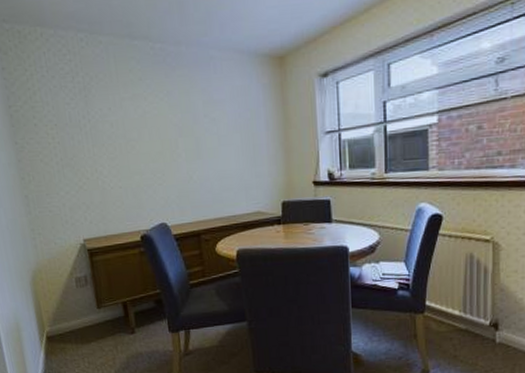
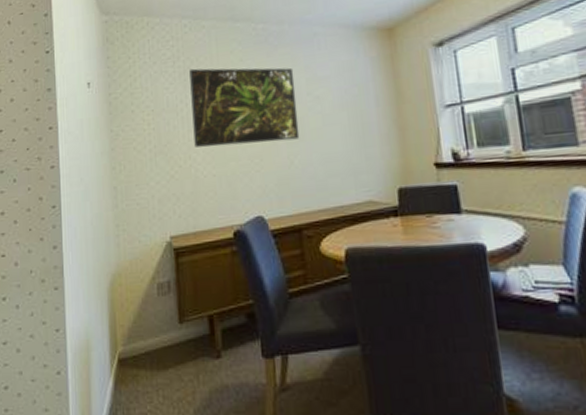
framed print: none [89,85,198,162] -> present [189,67,300,147]

